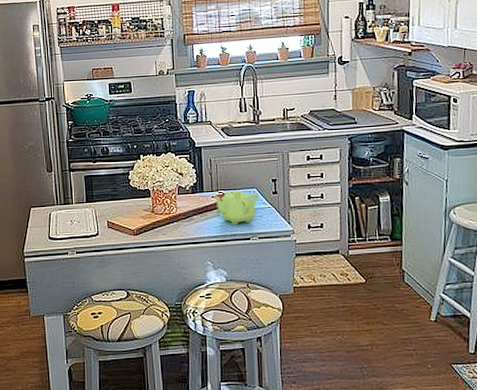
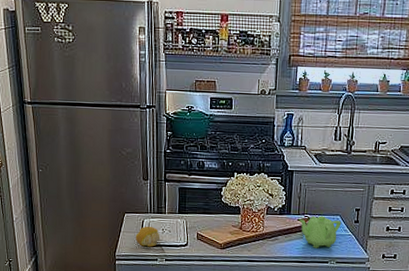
fruit: none [43,218,69,241] -> present [135,226,160,247]

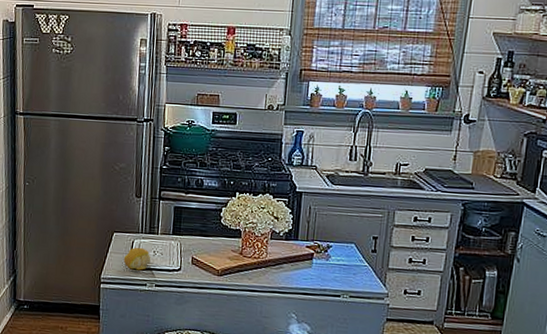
teapot: present [297,215,342,248] -> none [306,243,357,280]

